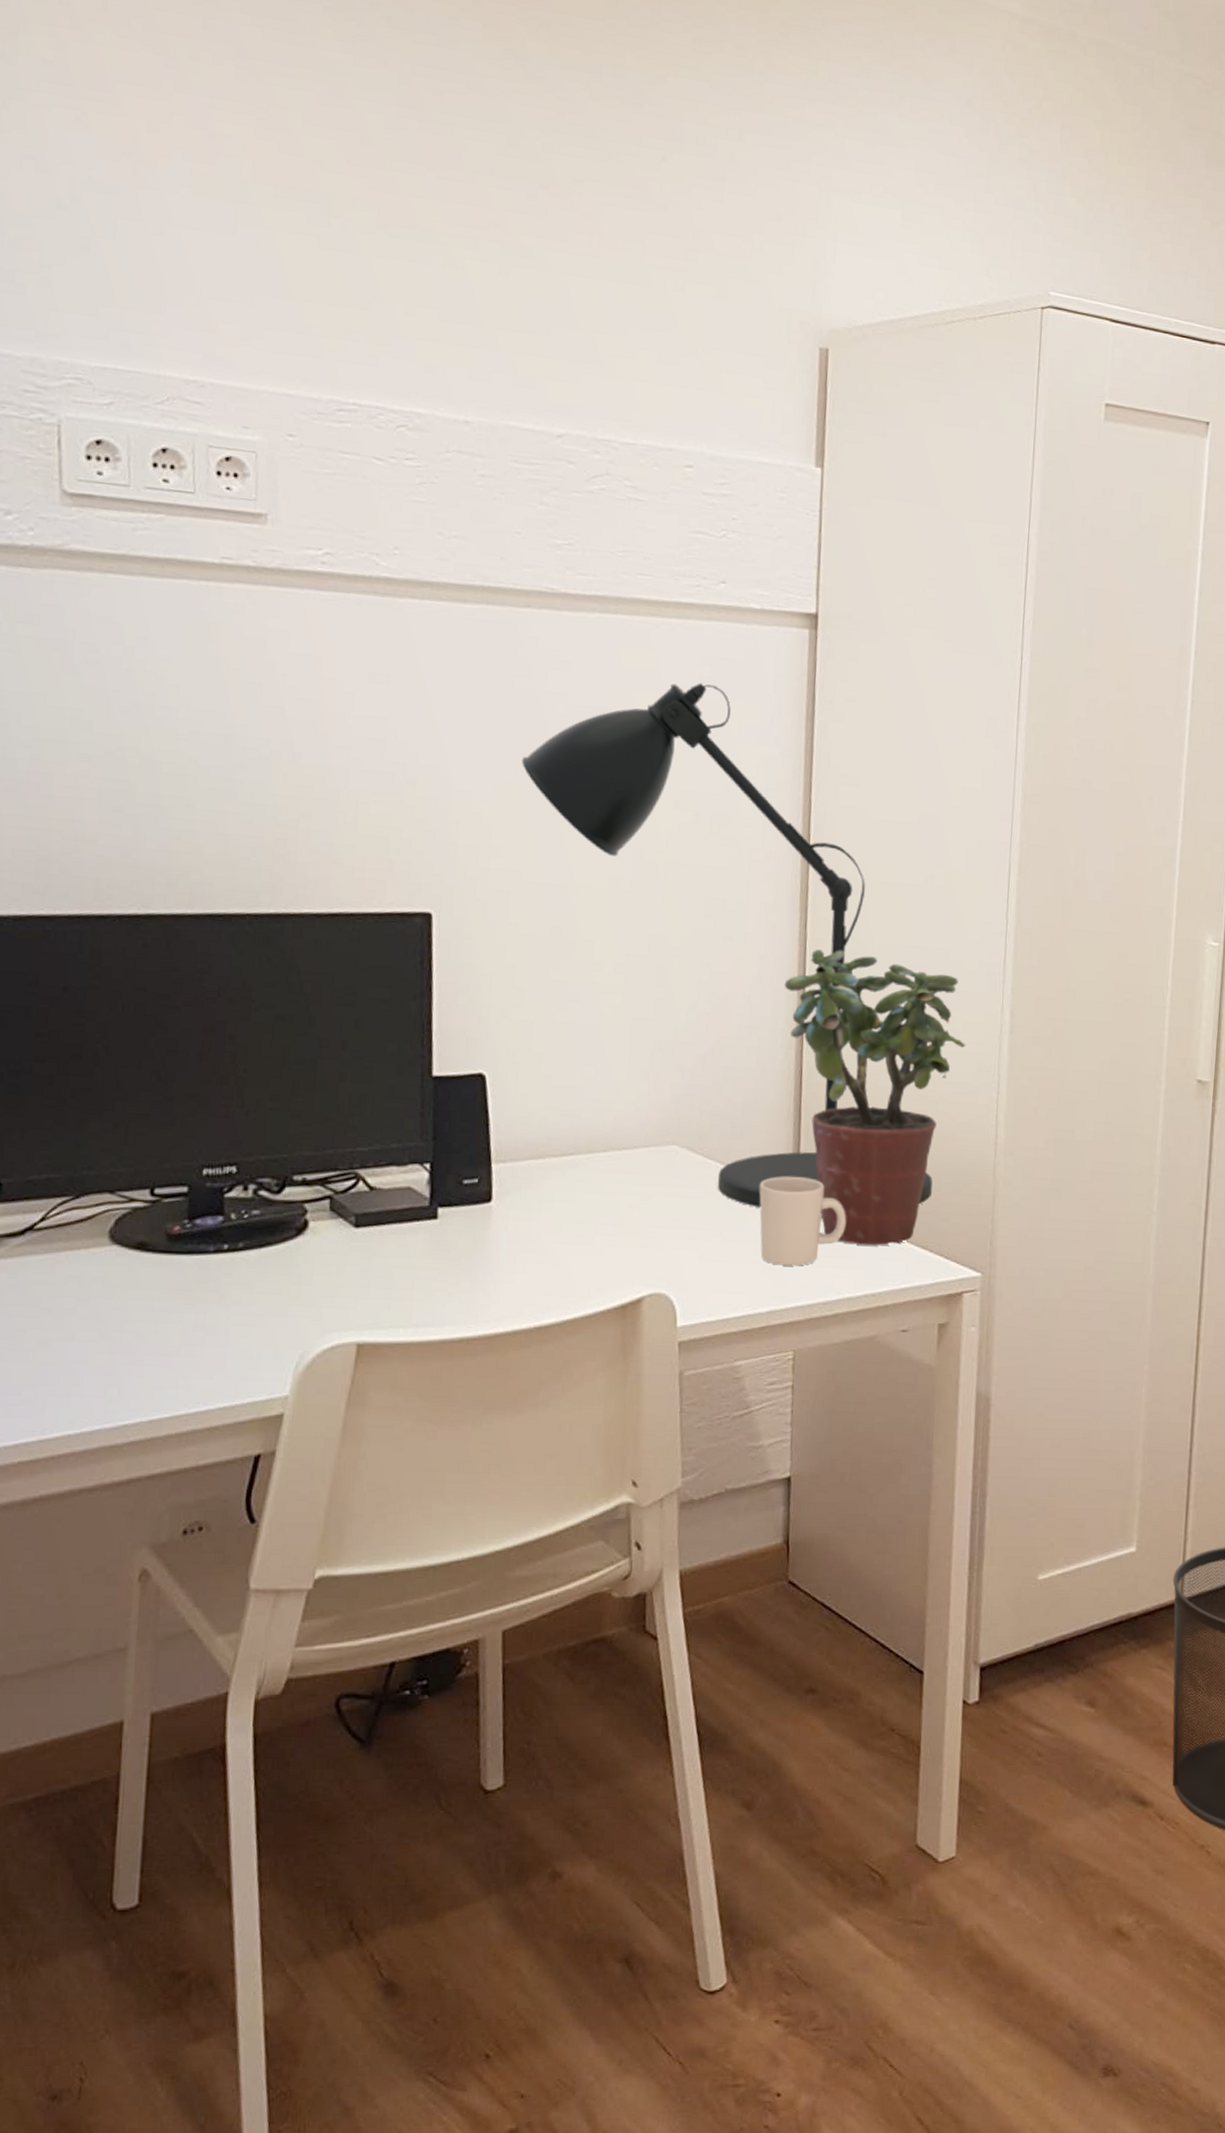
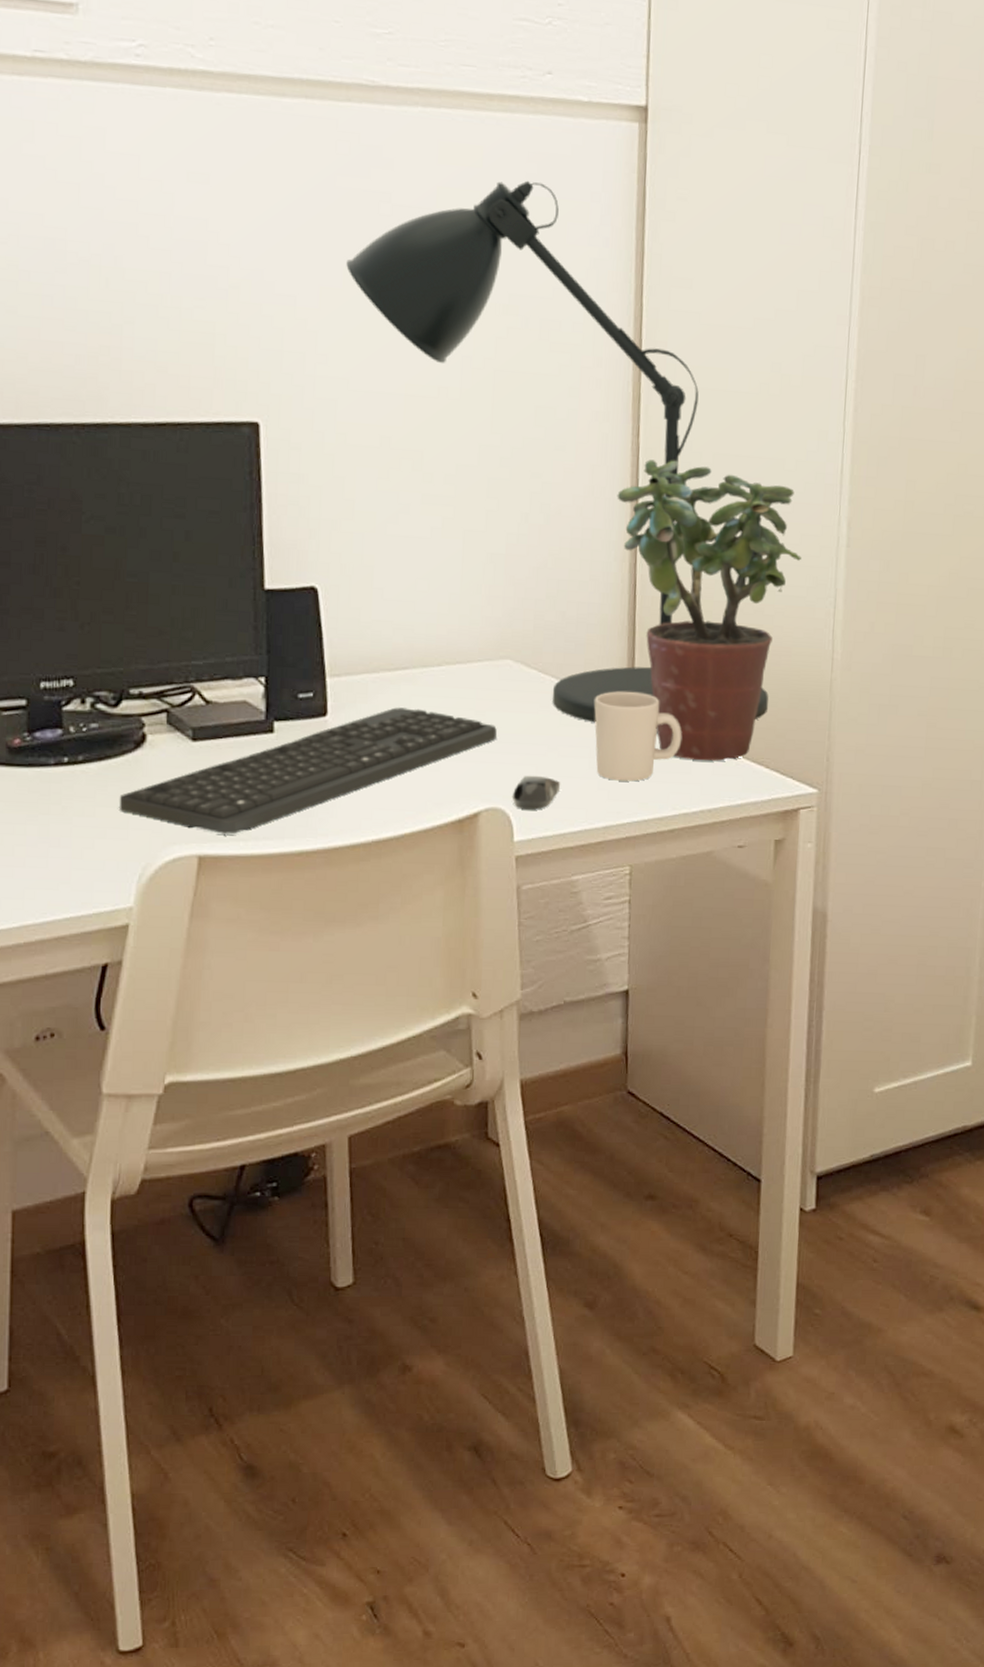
computer keyboard: none [277,1193,662,1322] -> present [118,707,497,835]
computer mouse: none [675,1260,725,1295] -> present [511,775,561,810]

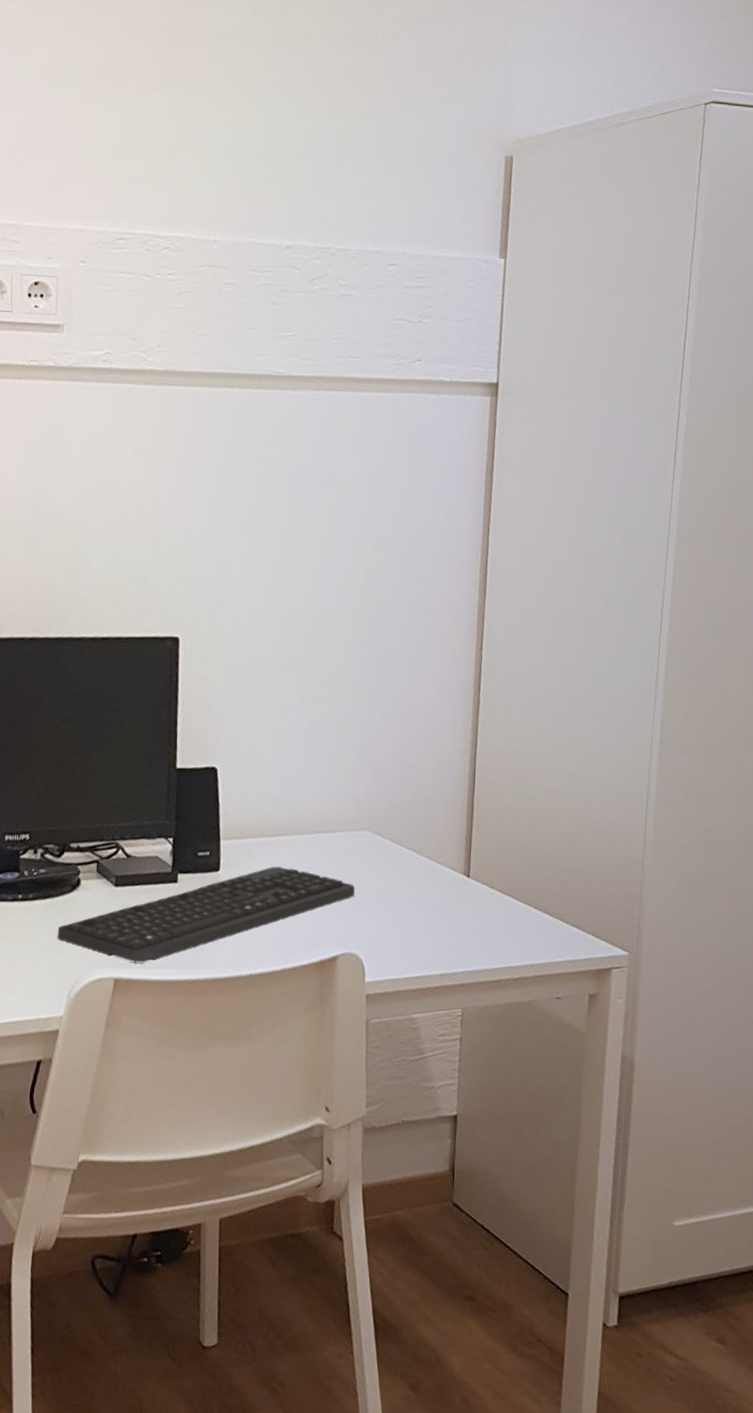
desk lamp: present [346,180,769,729] -> none [252,445,587,894]
computer mouse: present [511,775,561,810] -> none [365,927,406,957]
mug: present [594,691,682,782] -> none [436,860,510,937]
potted plant: present [617,459,801,761] -> none [461,668,619,923]

